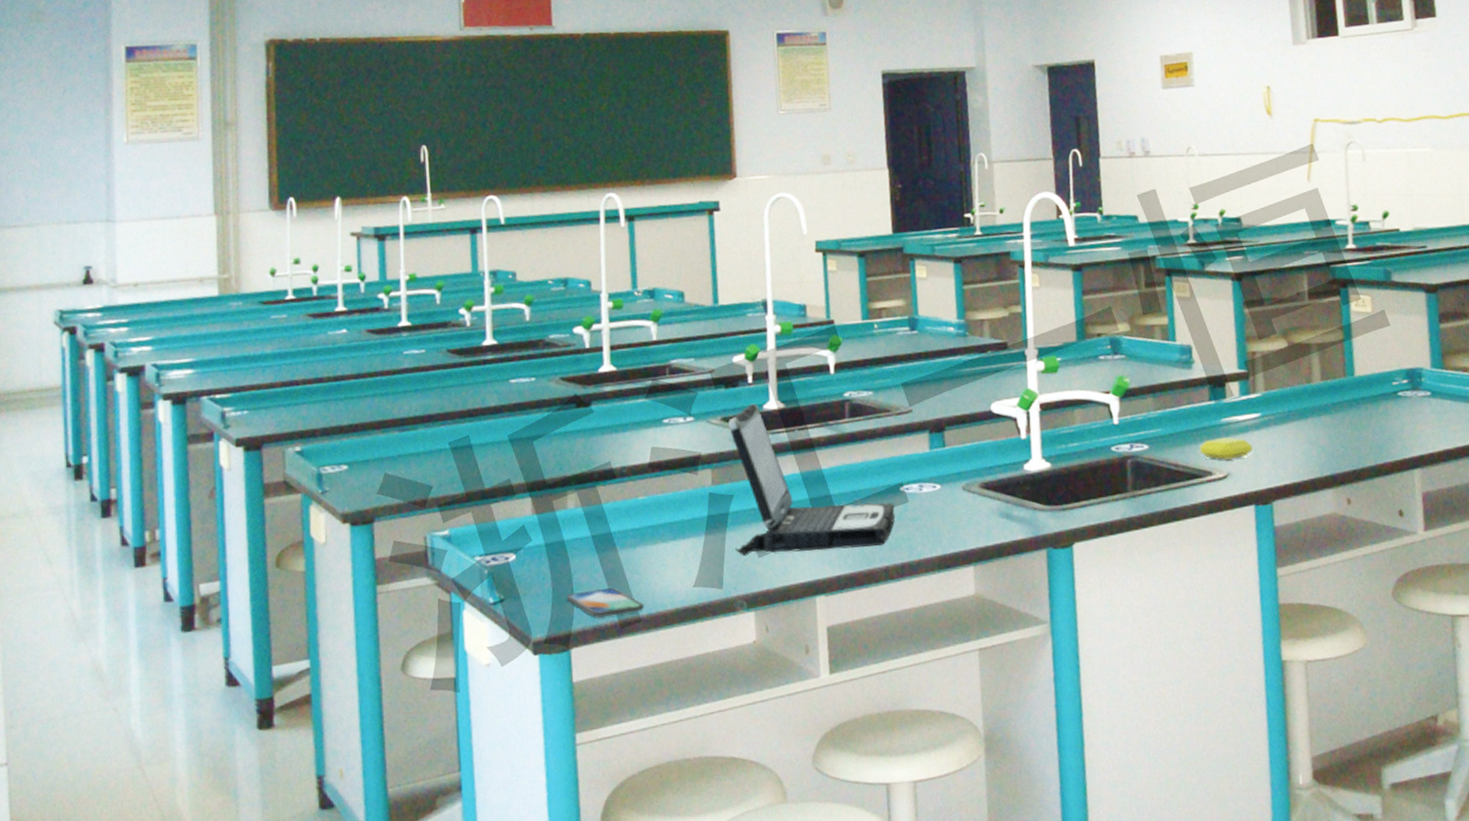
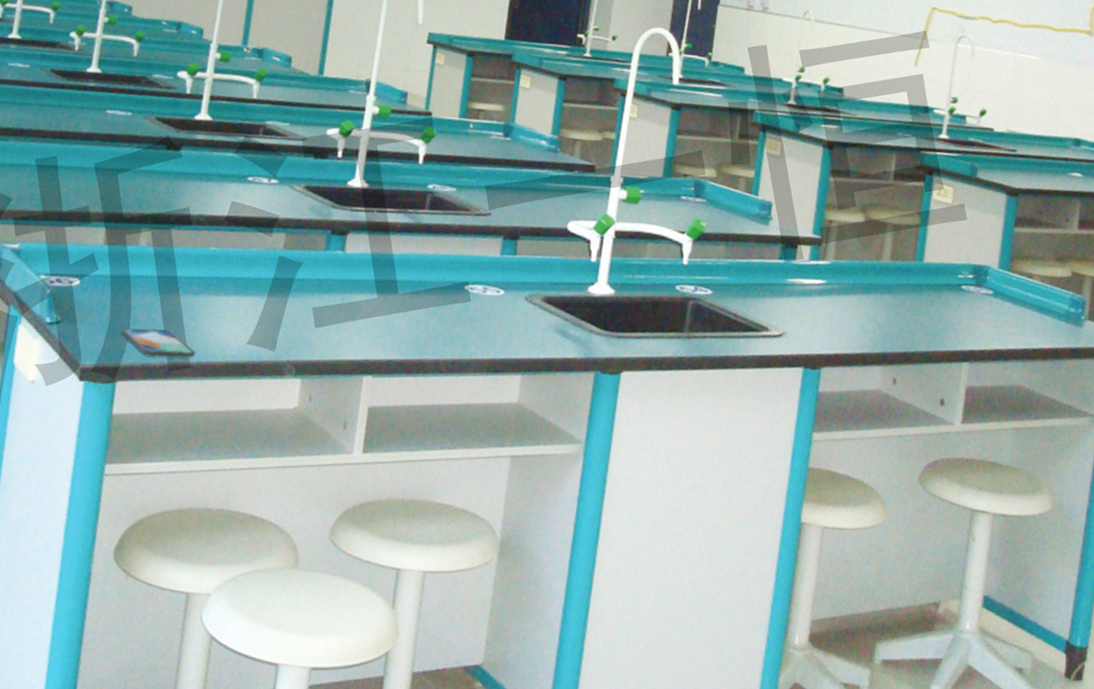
laptop: present [728,403,895,556] -> none [294,178,456,338]
soap bar: present [1199,437,1252,460] -> none [761,296,812,320]

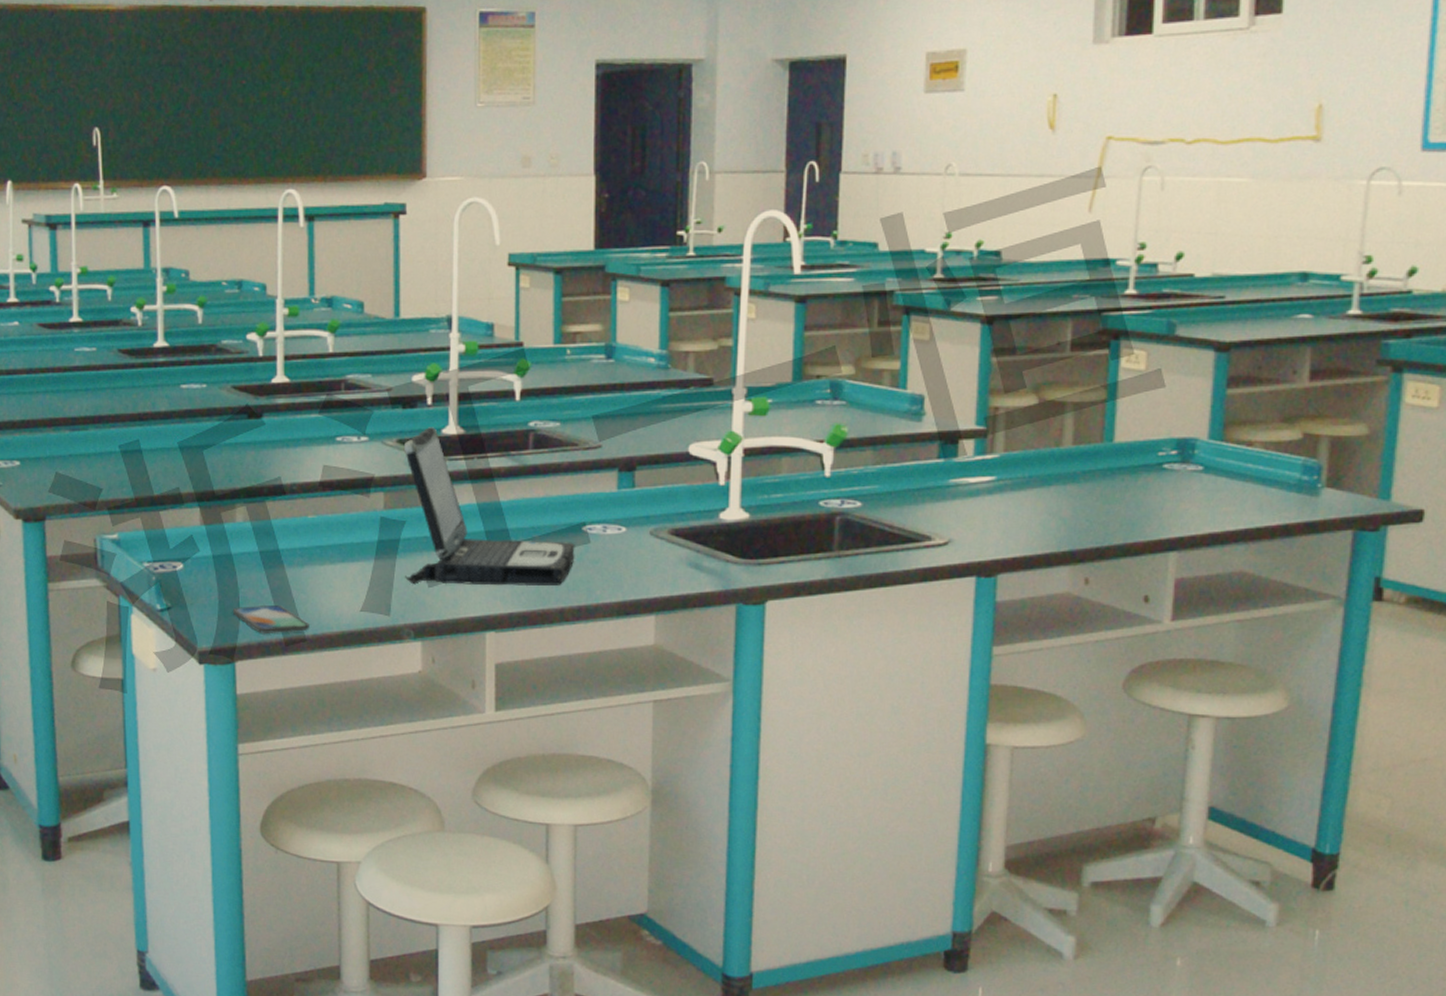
laptop: none [294,178,456,338] -> present [404,427,575,587]

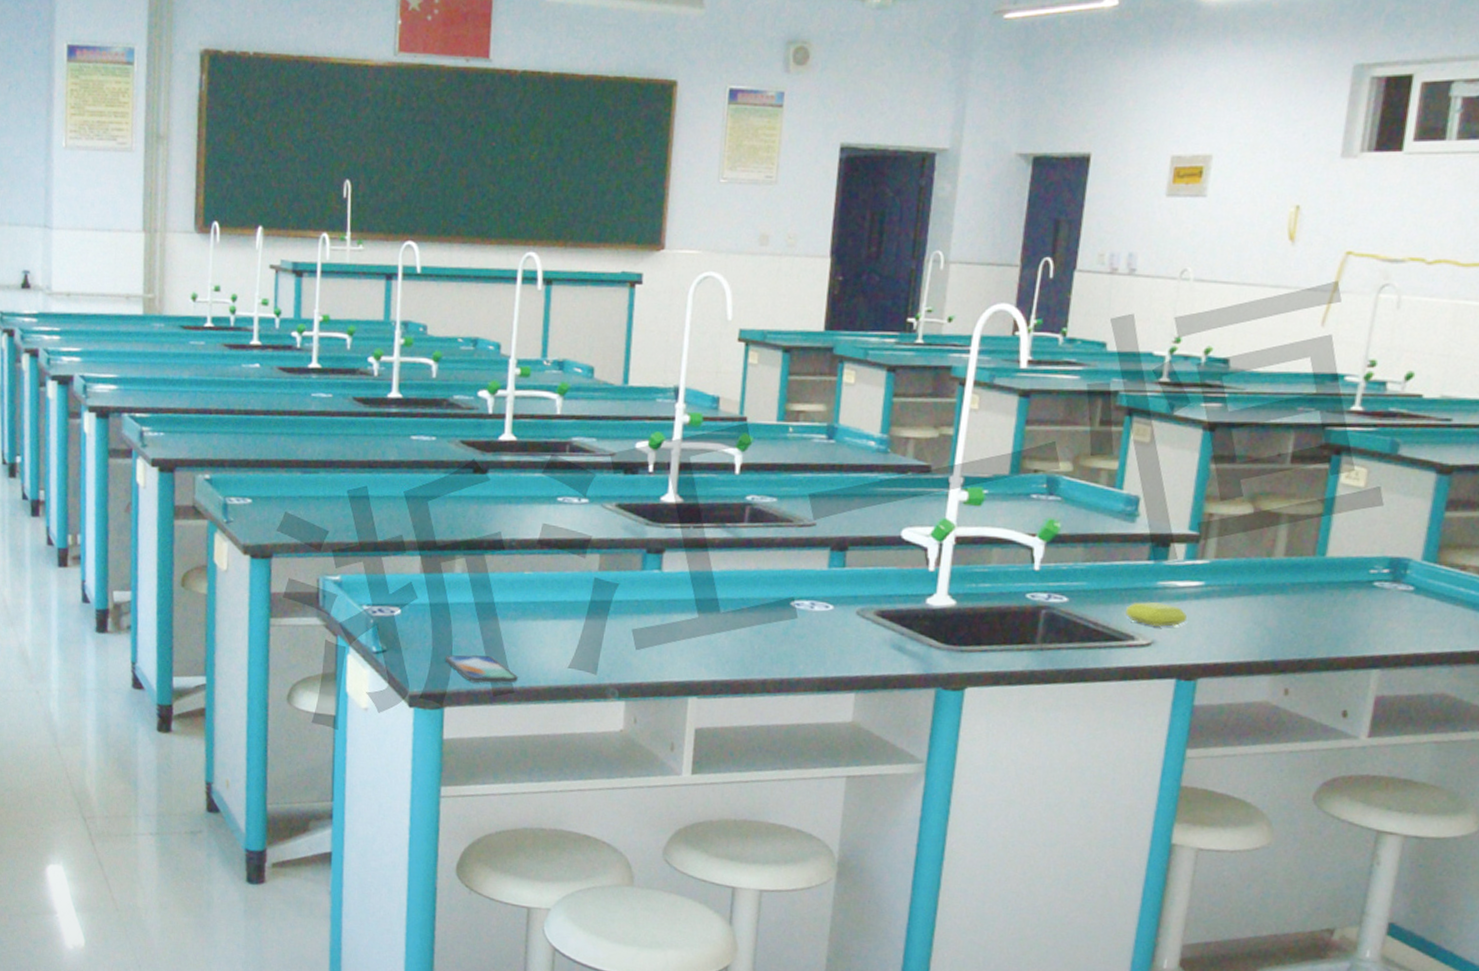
laptop: present [404,427,575,587] -> none [614,494,782,657]
soap bar: none [920,501,981,525] -> present [1126,602,1187,627]

